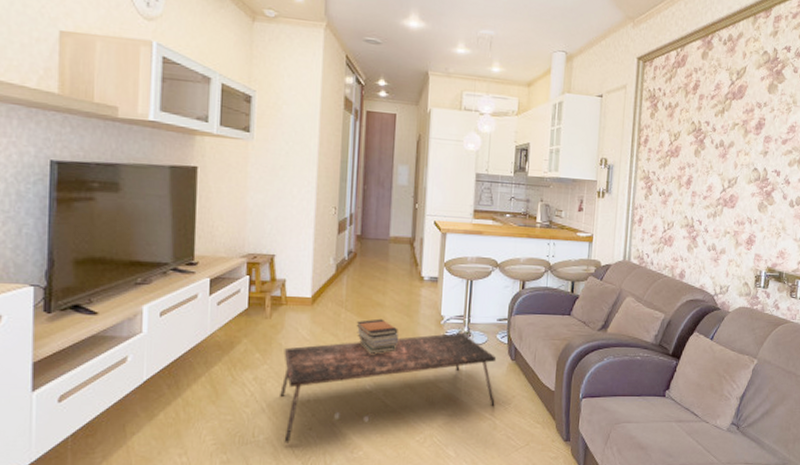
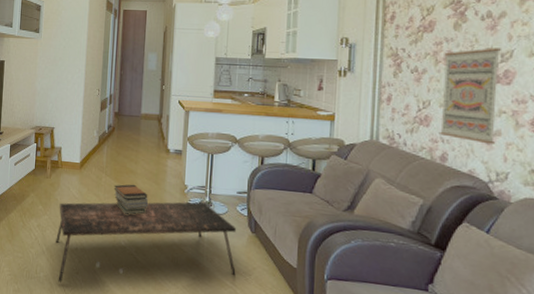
wall art: none [679,174,730,262] -> present [438,48,502,145]

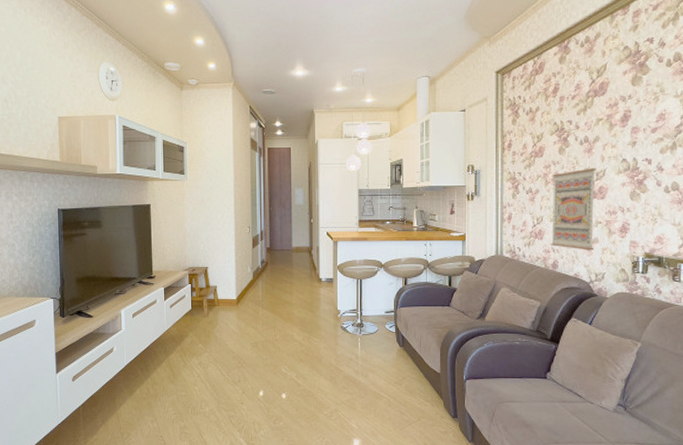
coffee table: present [56,201,237,283] -> none [218,324,388,414]
book stack: present [113,184,148,215] -> none [271,314,304,343]

